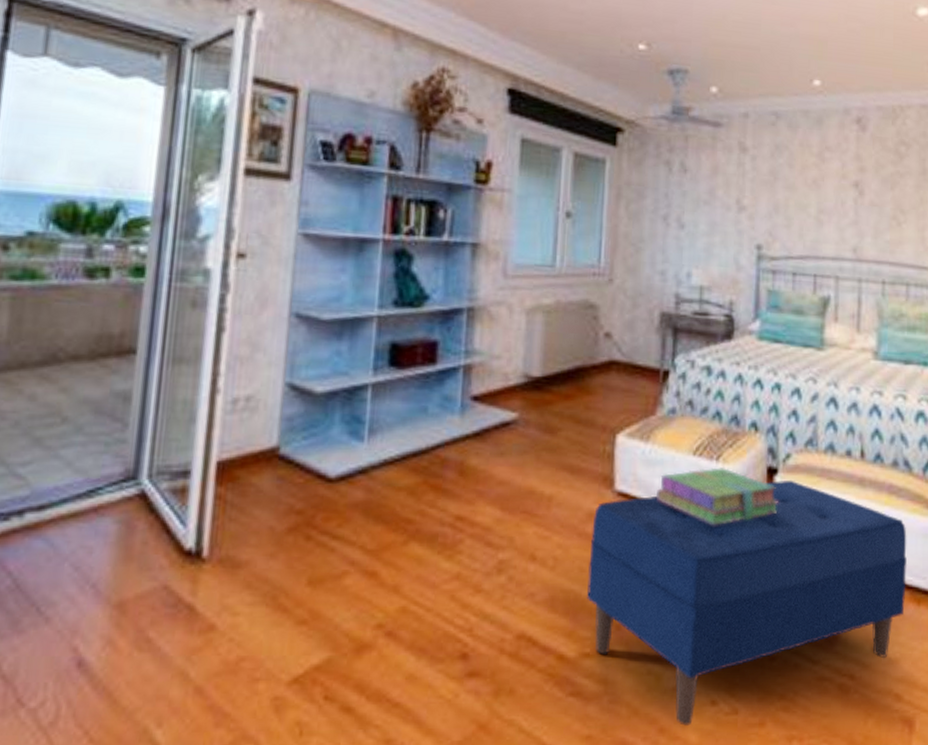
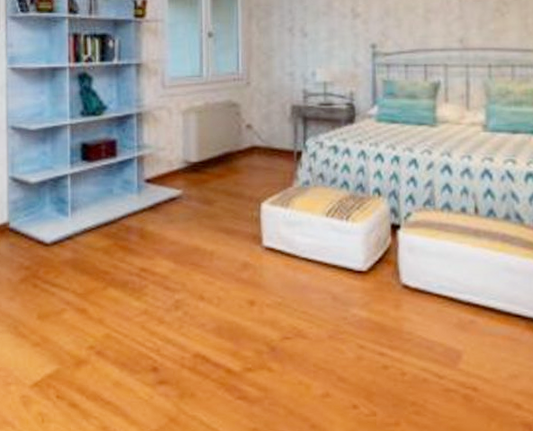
bench: present [587,479,908,726] -> none [246,233,523,423]
stack of books: present [657,467,779,526] -> none [298,226,403,271]

